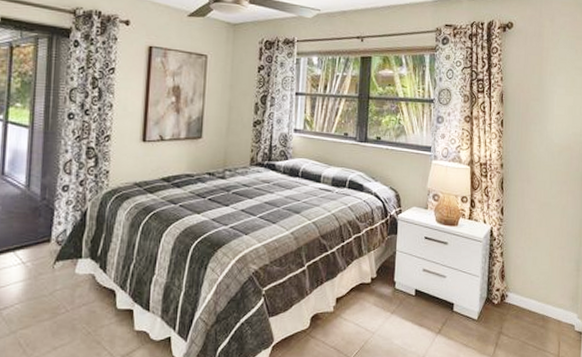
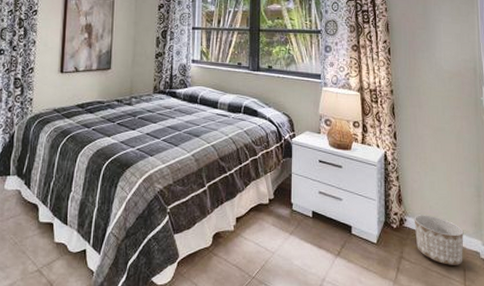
planter: none [515,290,561,339] -> present [414,215,464,265]

